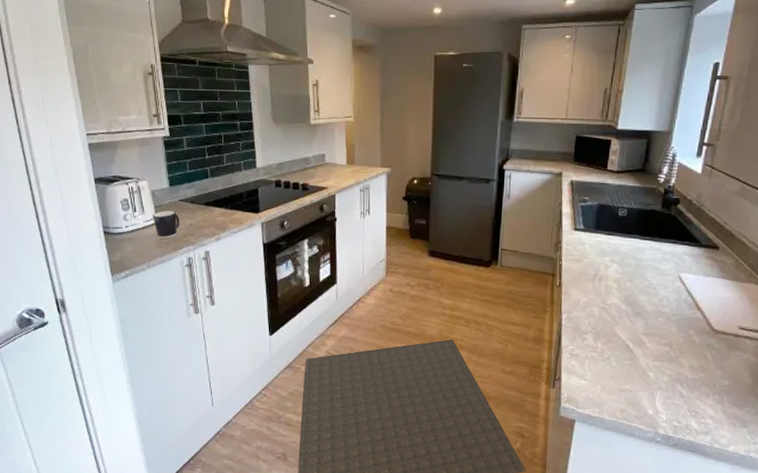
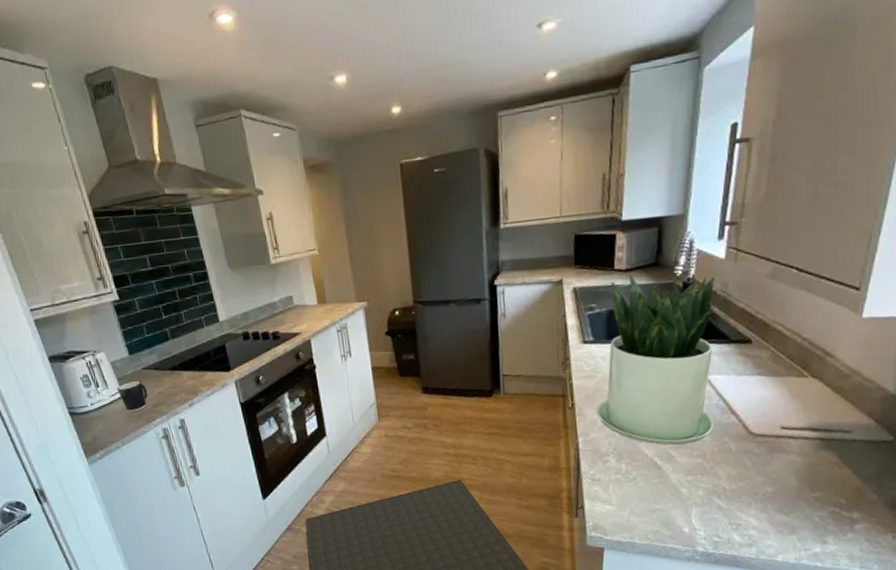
planter: none [581,175,691,332] -> present [597,273,715,445]

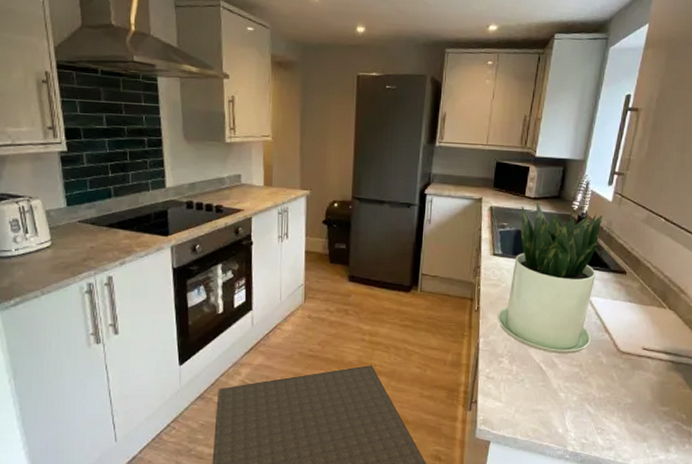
mug: present [116,381,148,412] -> none [47,232,79,263]

